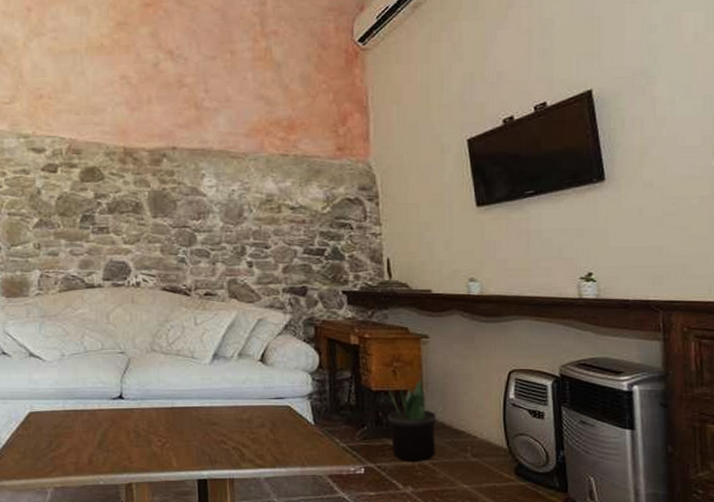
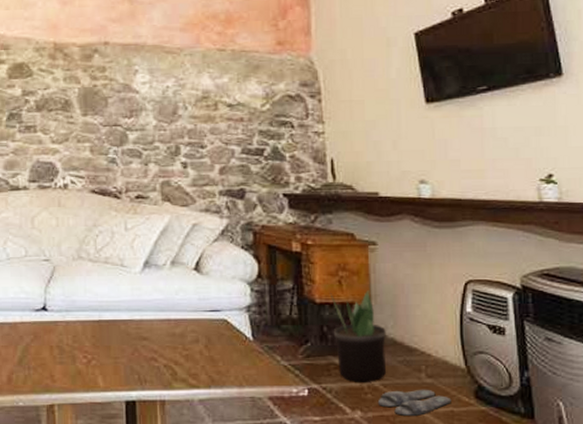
slippers: none [427,467,494,490] -> present [377,389,452,416]

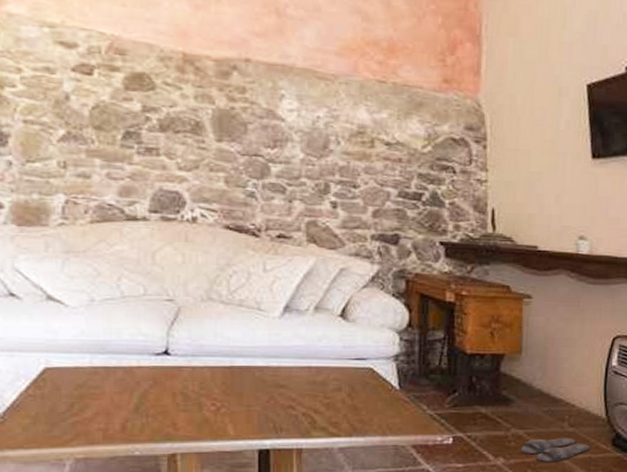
planter: present [331,289,386,382] -> none [482,341,534,431]

